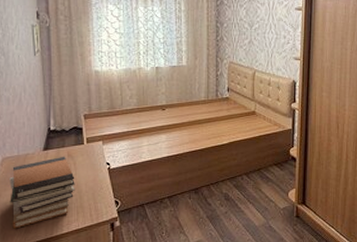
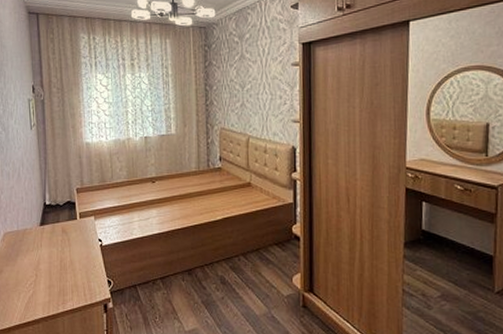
book stack: present [9,156,75,229] -> none [10,231,70,306]

